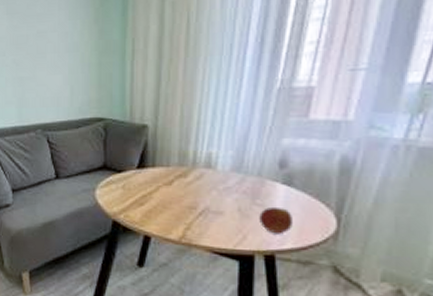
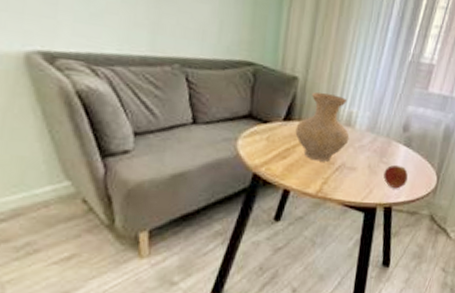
vase: none [150,137,211,207] -> present [295,92,350,162]

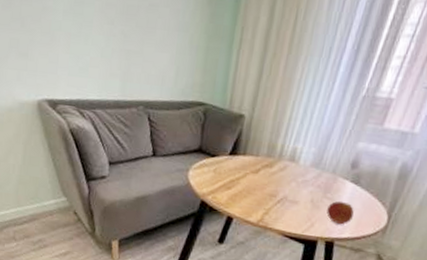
vase: present [295,92,350,162] -> none [240,129,293,194]

